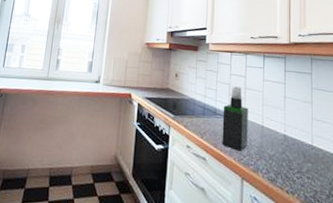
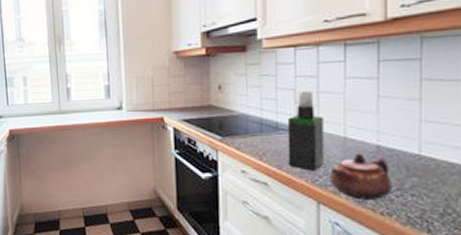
teapot: none [251,140,294,179] -> present [330,153,391,199]

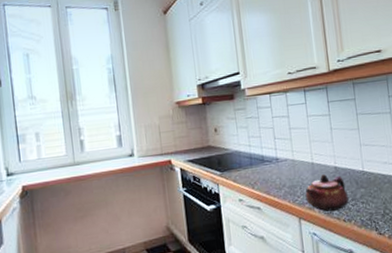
spray bottle: present [287,91,324,171] -> none [270,128,301,193]

